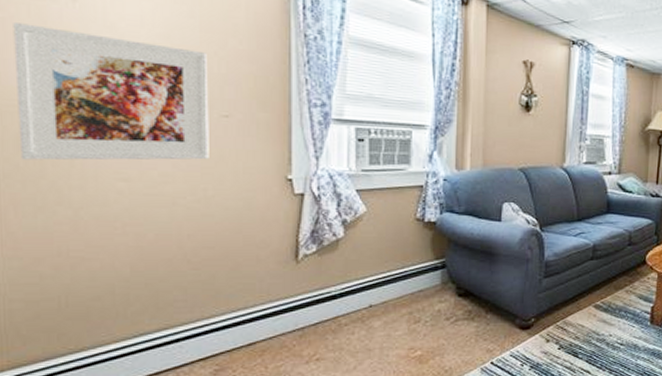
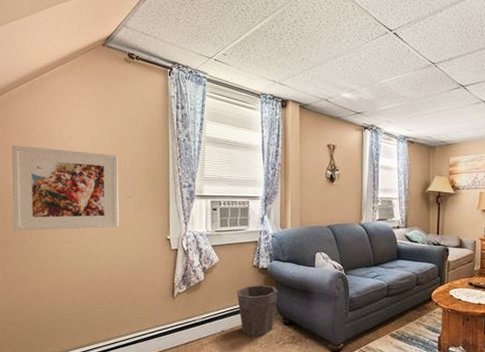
waste bin: none [391,244,451,313] -> present [236,285,279,337]

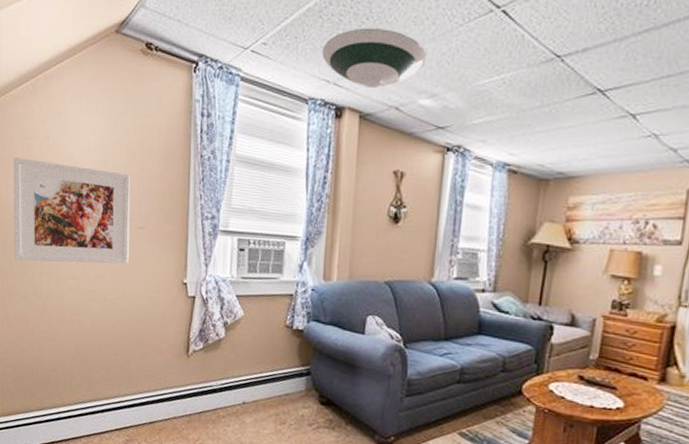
waste bin: present [236,285,279,337] -> none [263,350,316,415]
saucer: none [269,43,344,86] -> present [322,27,426,89]

